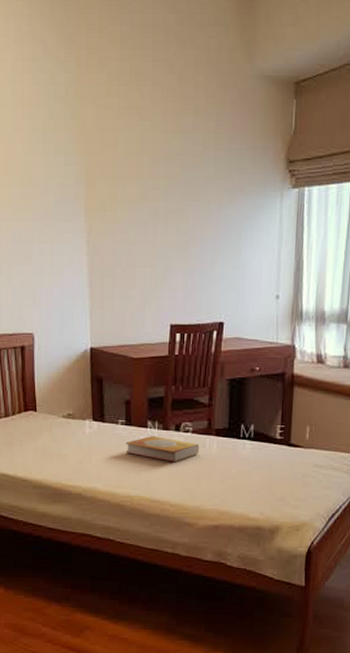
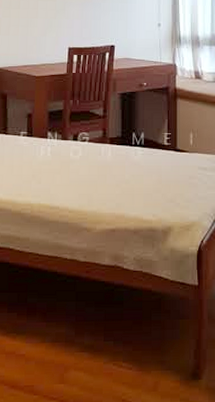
book: present [125,436,200,462] -> none [27,146,96,170]

